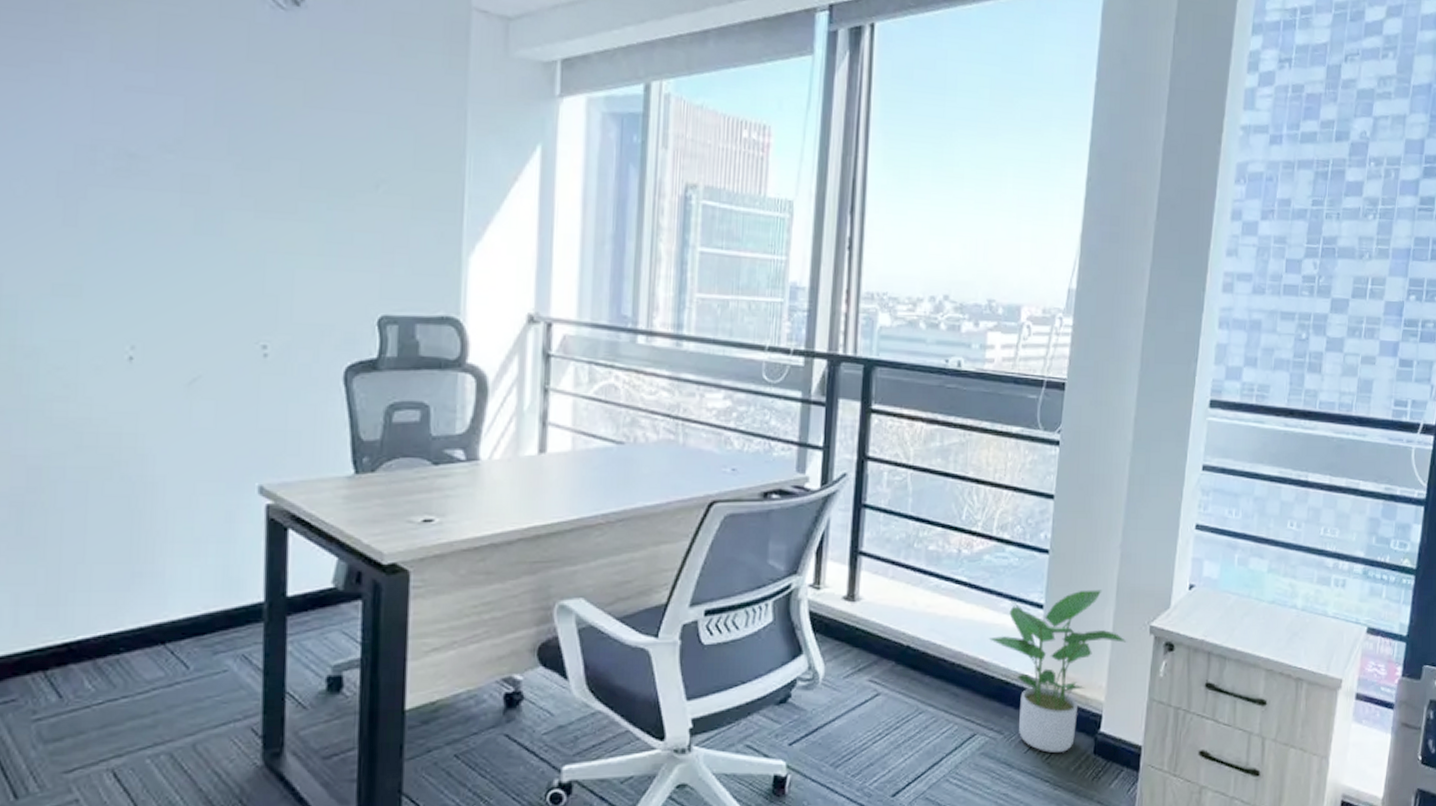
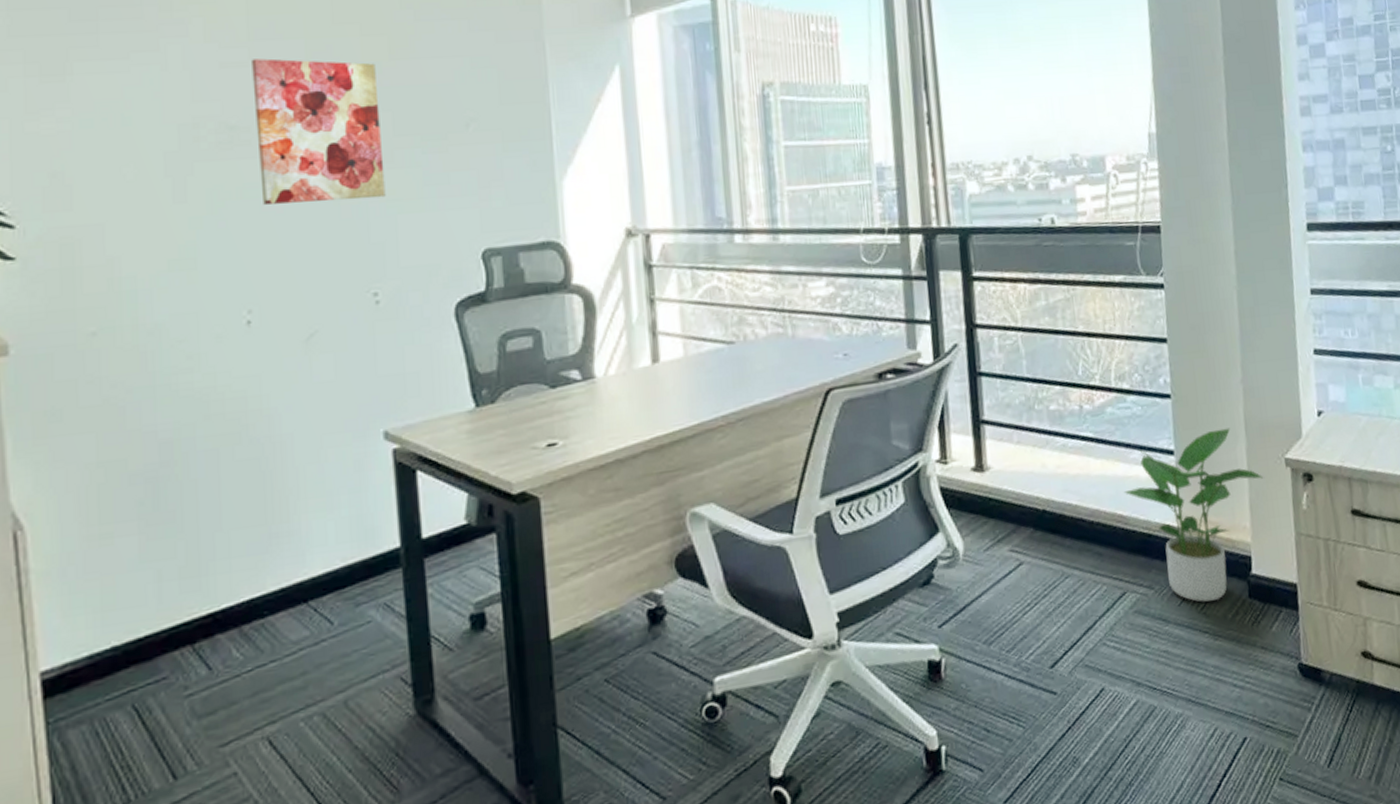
wall art: none [156,86,288,249] -> present [252,58,386,205]

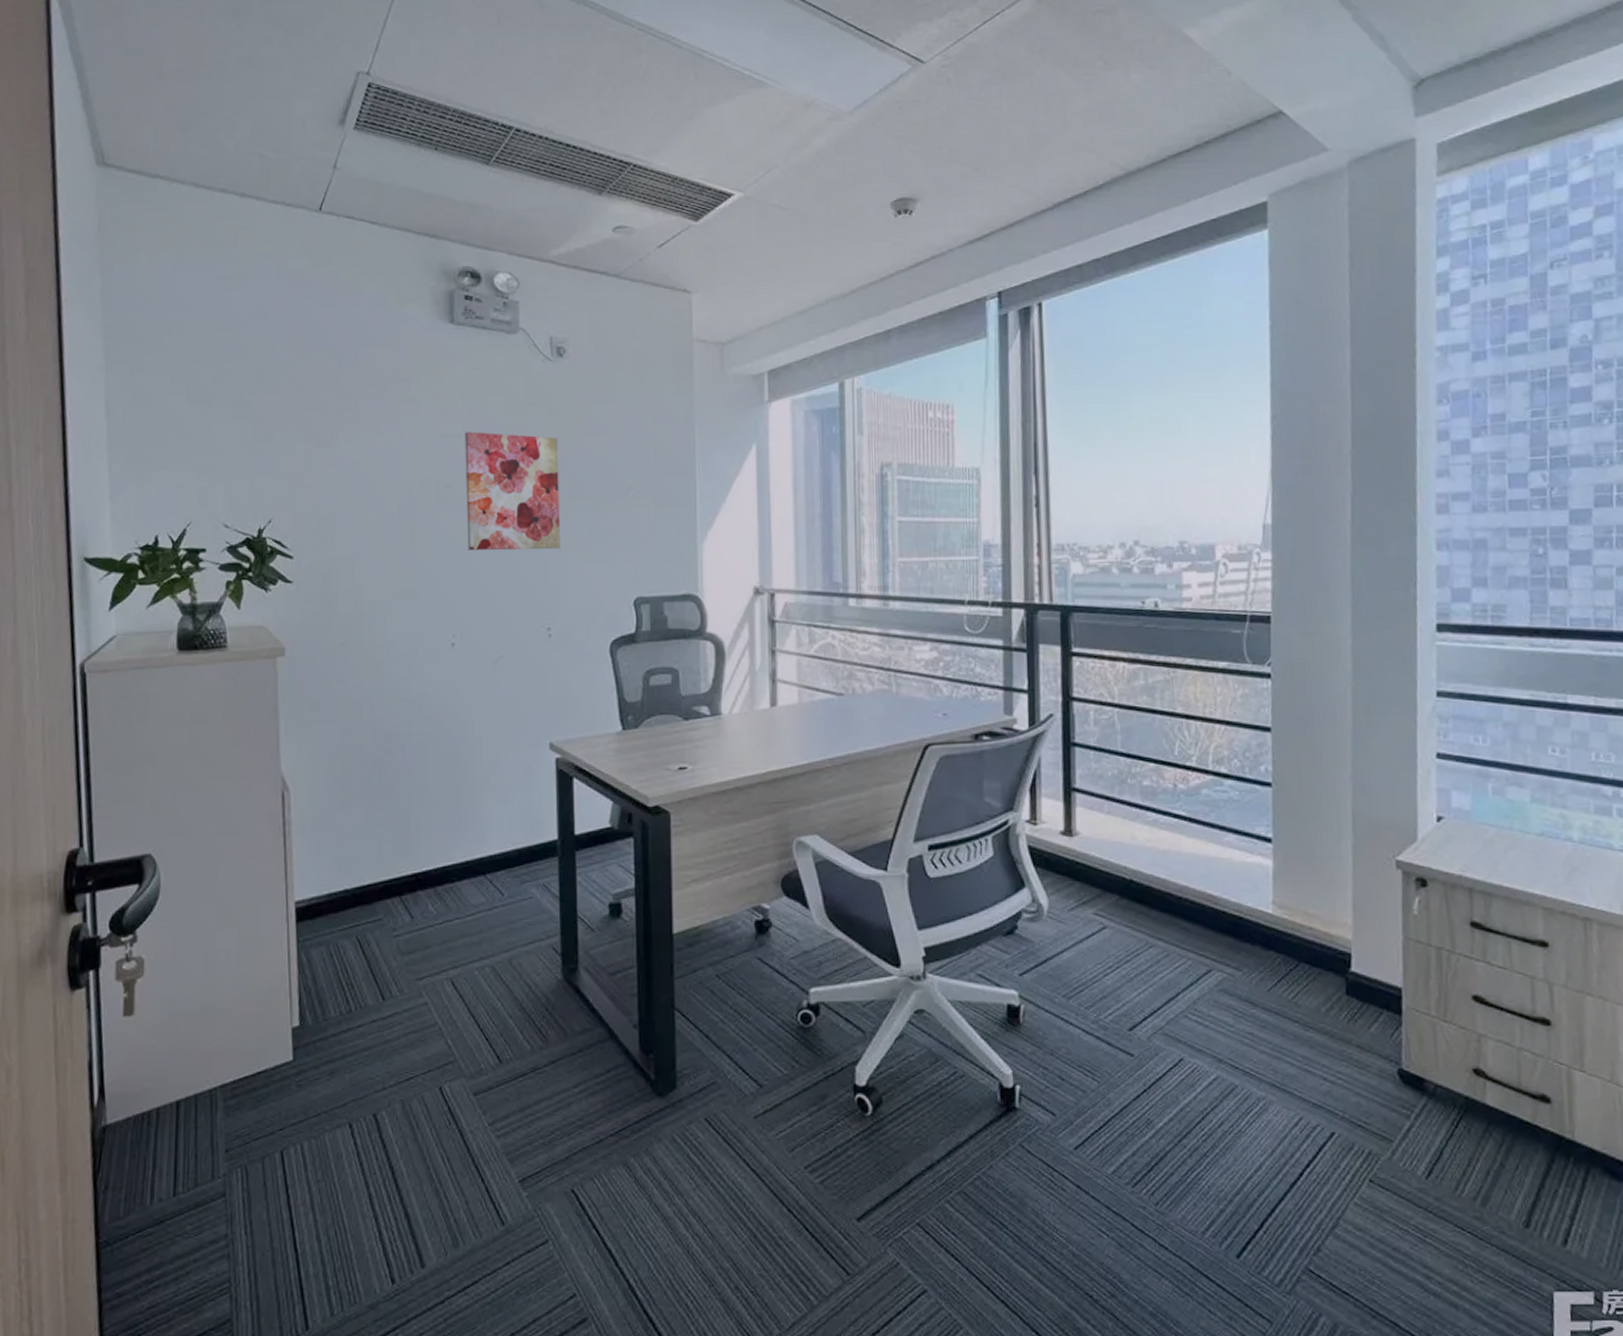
potted plant: present [1123,428,1264,602] -> none [1215,822,1371,991]

